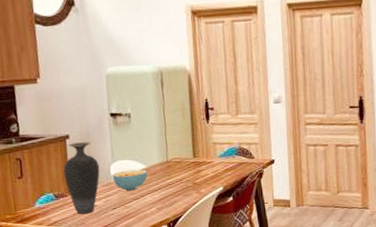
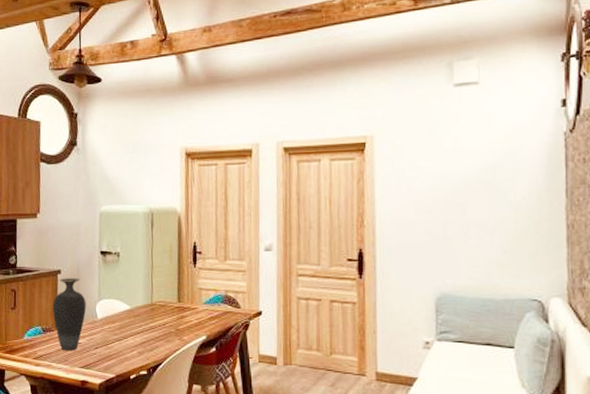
cereal bowl: present [112,169,148,191] -> none [97,309,132,332]

